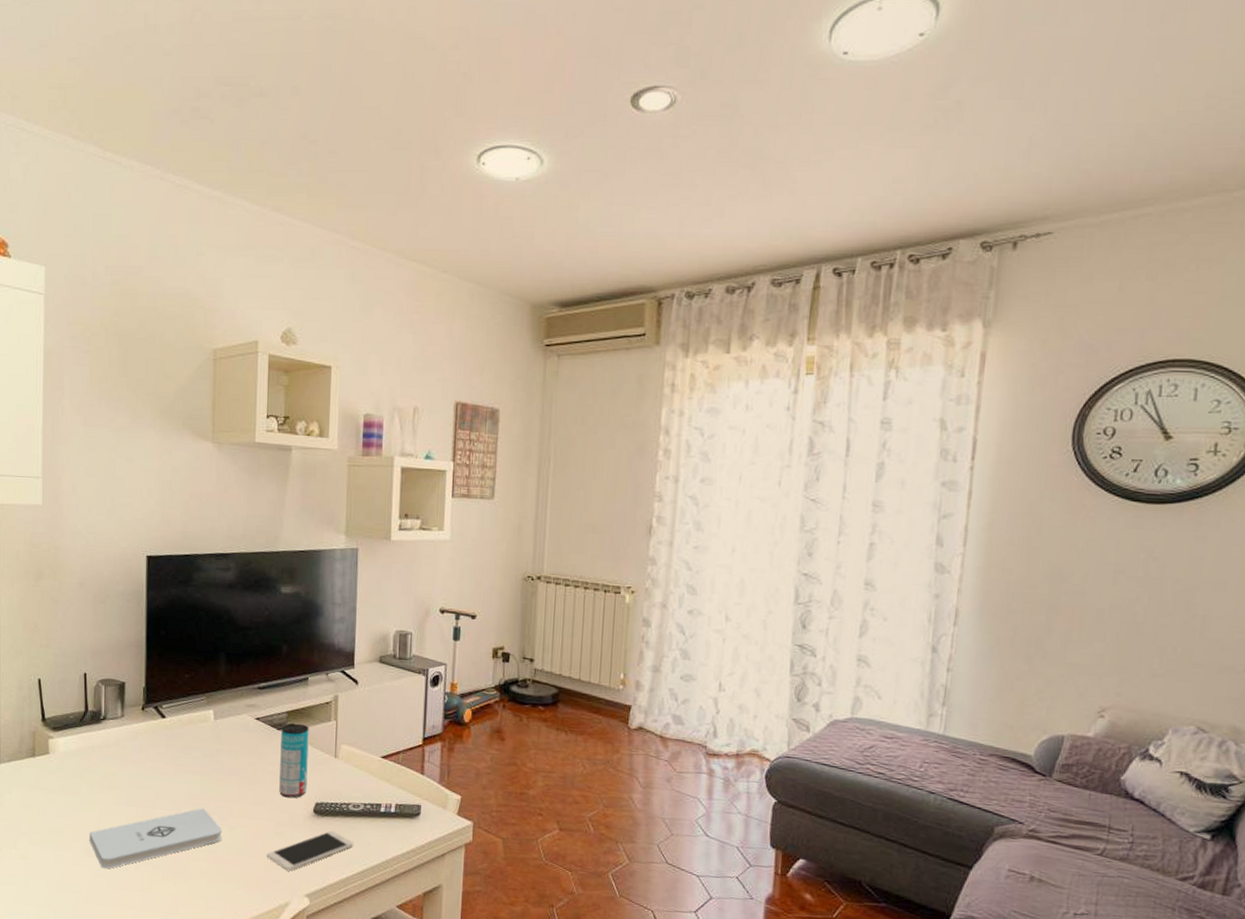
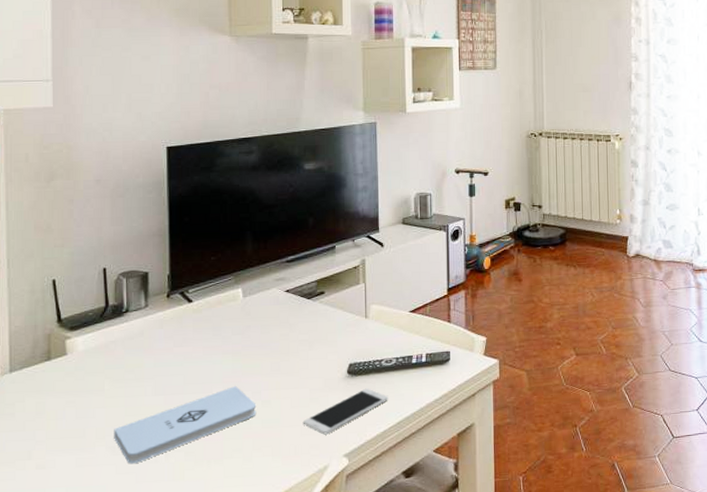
beverage can: present [279,723,309,798] -> none [311,290,340,363]

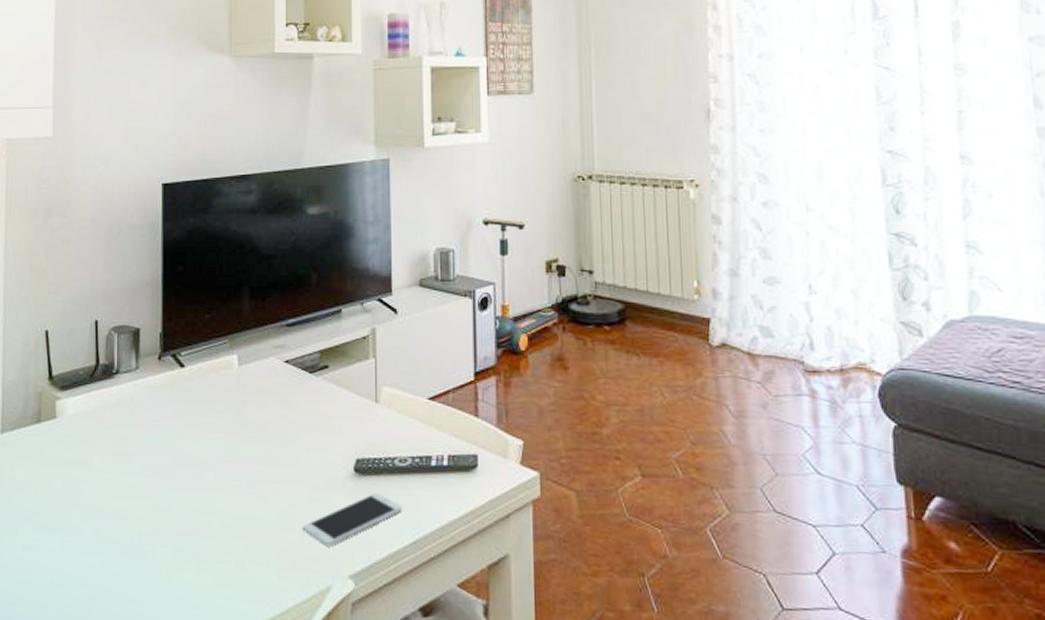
notepad: present [114,386,257,464] -> none [100,473,251,556]

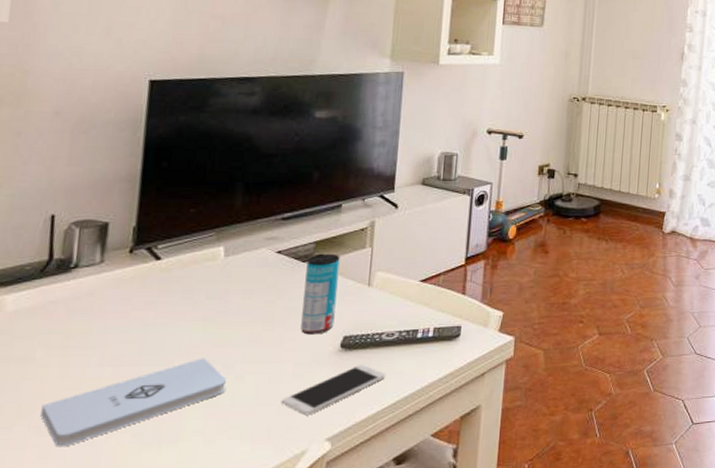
notepad: none [100,473,251,556] -> present [40,358,227,447]
beverage can: none [314,364,345,455] -> present [301,253,340,335]

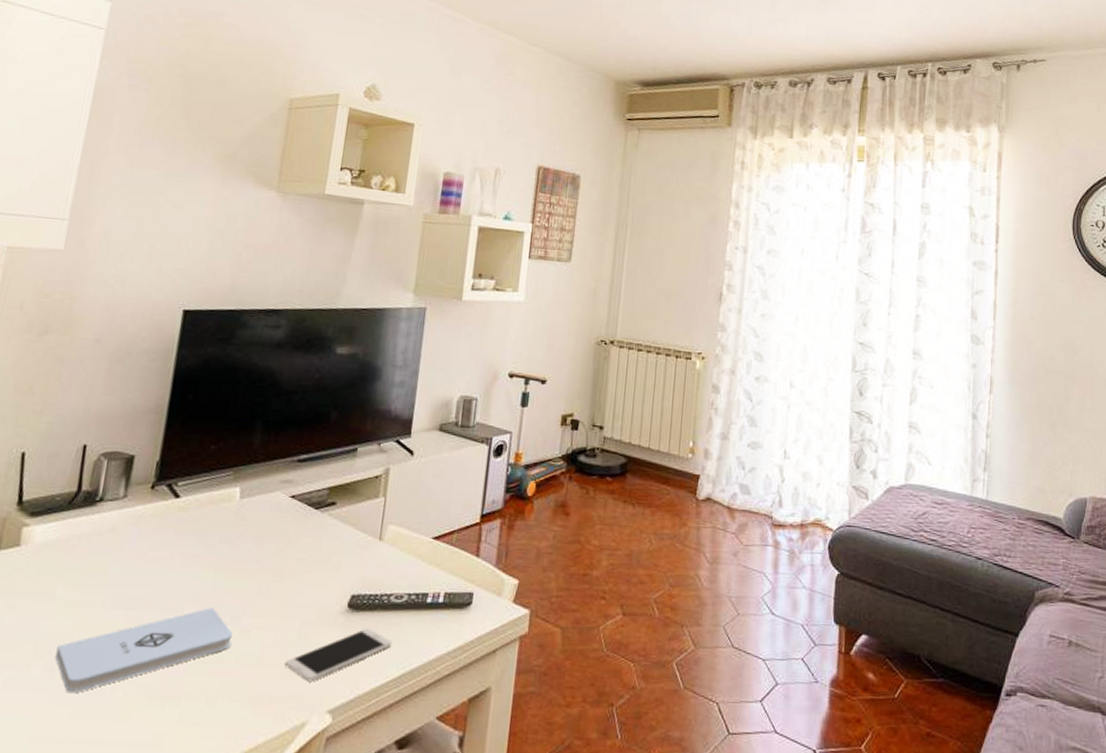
beverage can: present [301,253,340,335] -> none [309,501,353,591]

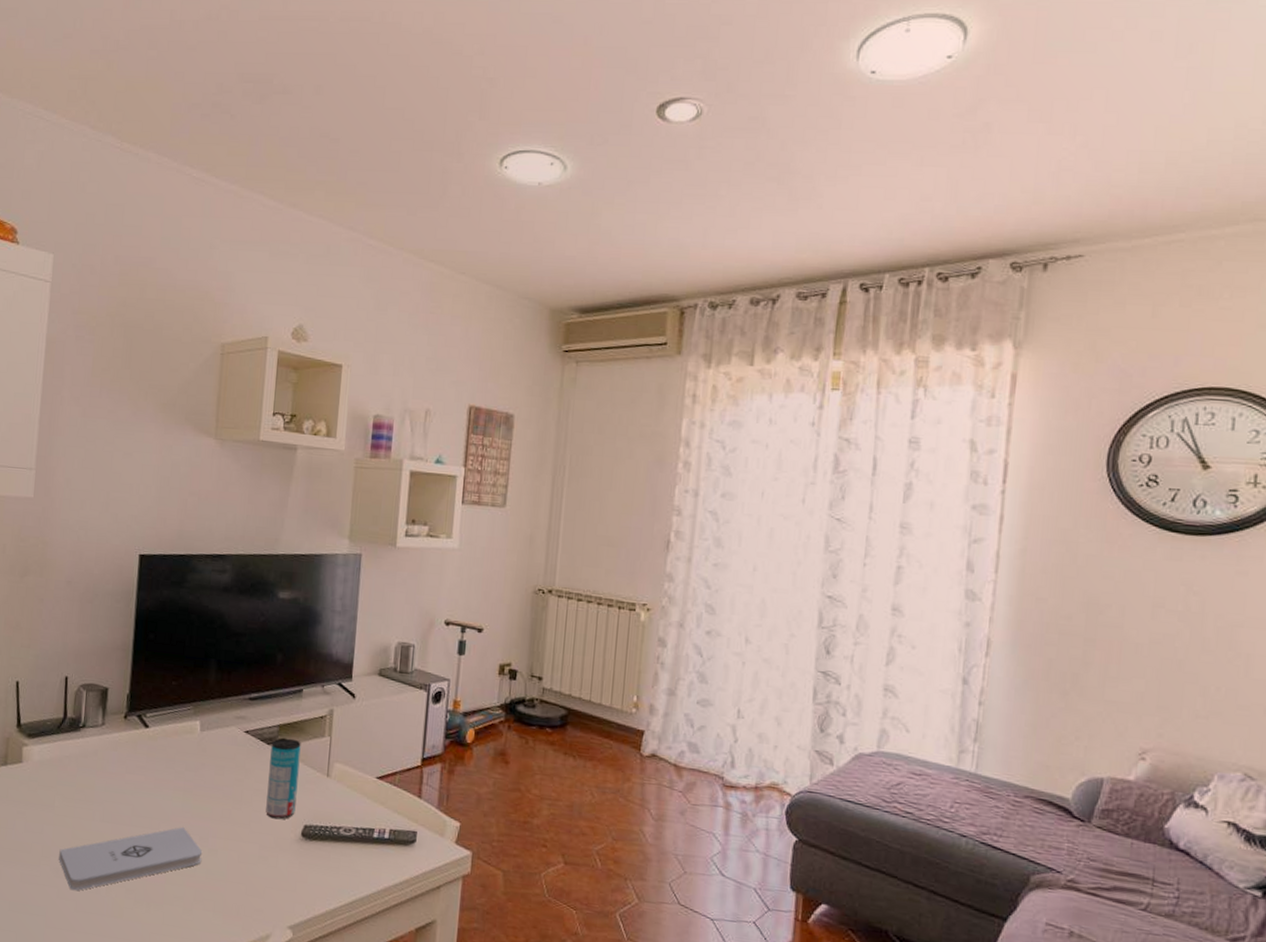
smartphone: present [284,628,393,682] -> none [248,856,344,900]
beverage can: none [309,501,353,591] -> present [266,738,301,820]

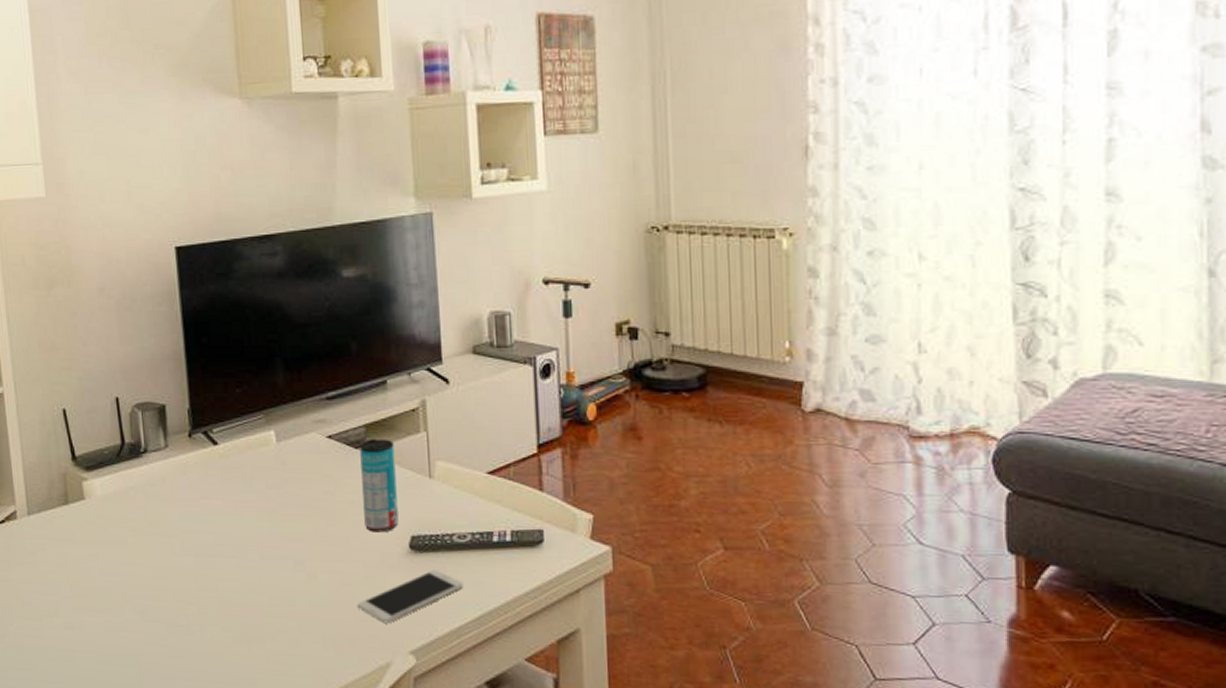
notepad: present [59,827,203,891] -> none [141,553,301,635]
smartphone: none [248,856,344,900] -> present [357,569,464,624]

